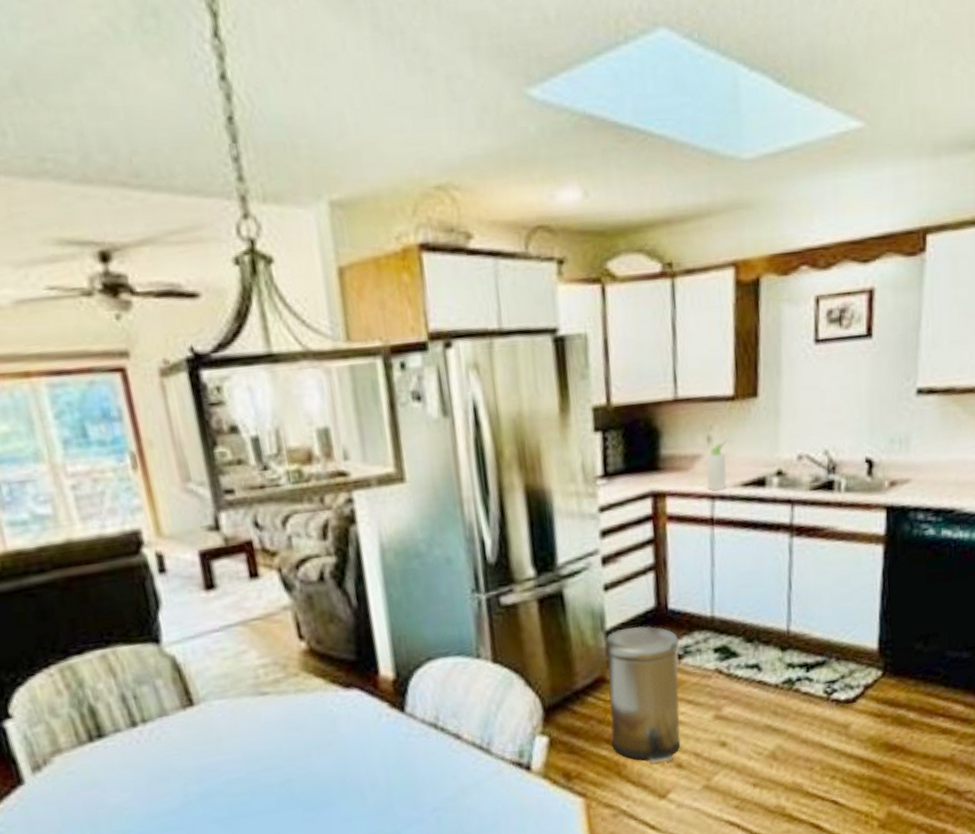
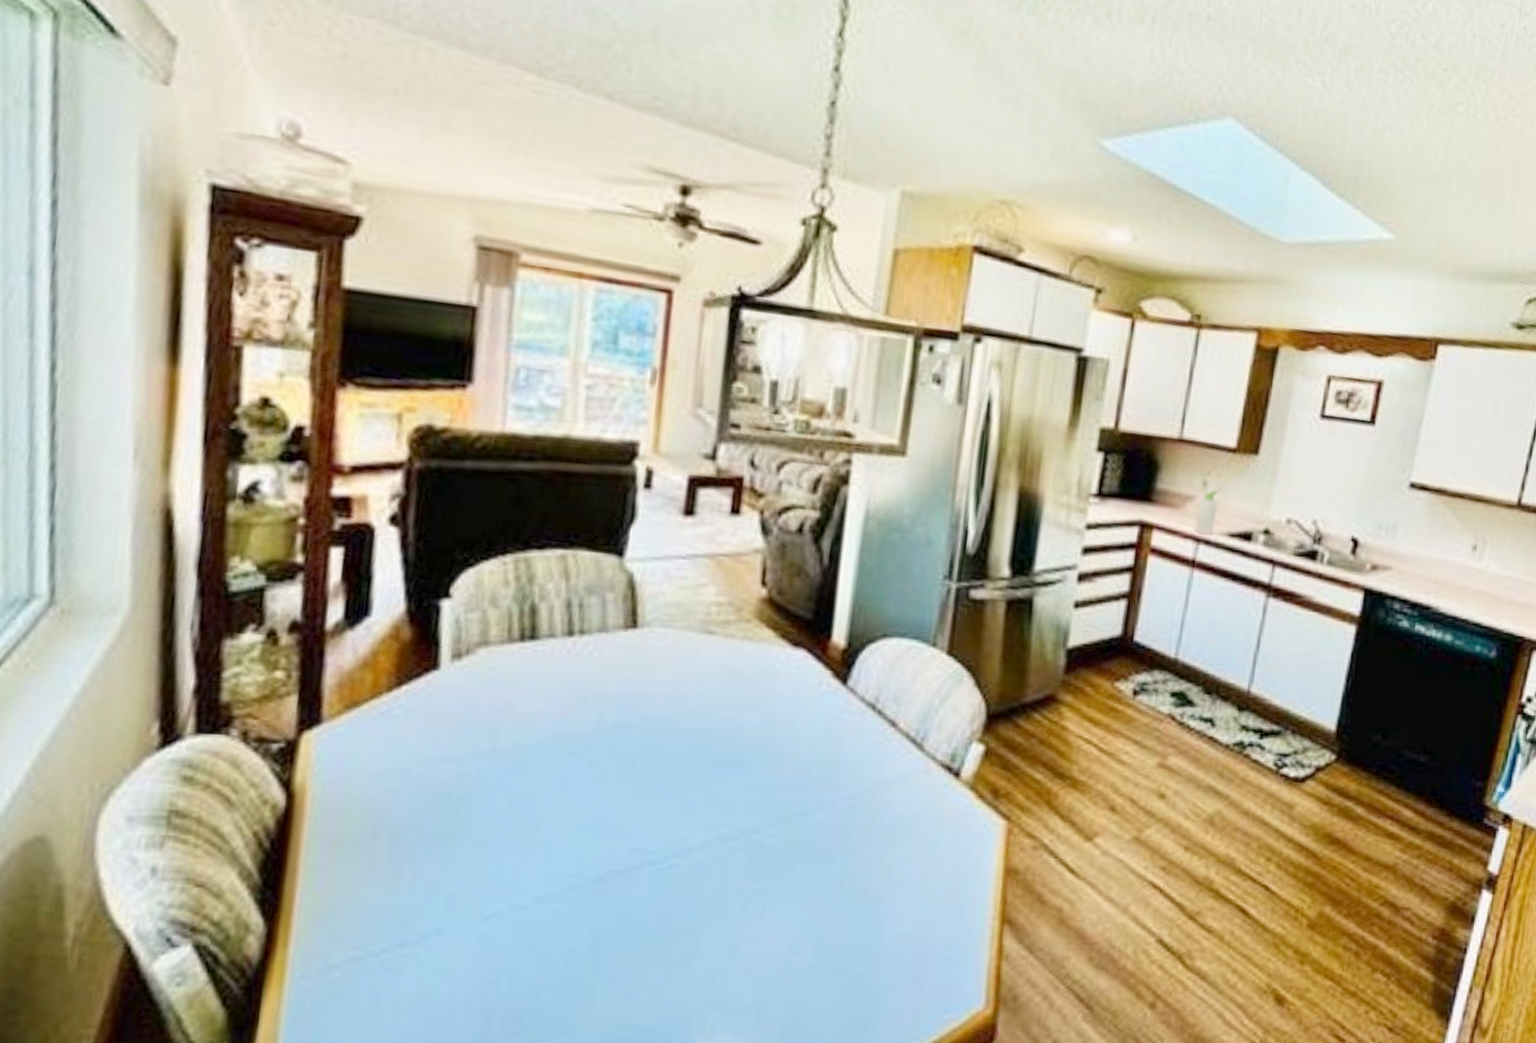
pedal bin: present [605,625,681,764] -> none [1048,650,1139,802]

